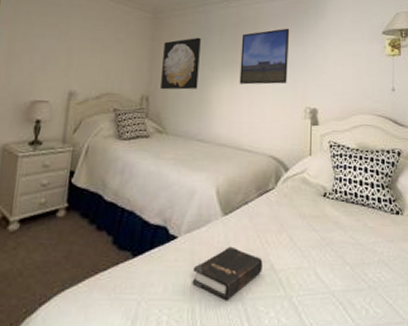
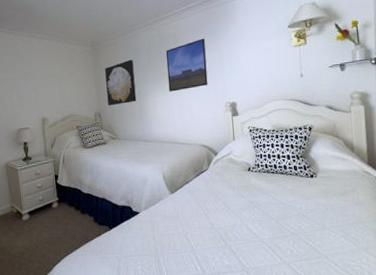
hardback book: present [192,246,263,300] -> none [154,215,206,252]

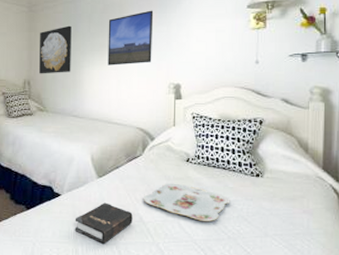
hardback book: none [154,215,206,252] -> present [74,202,133,244]
serving tray: none [213,191,290,222] -> present [144,183,230,221]

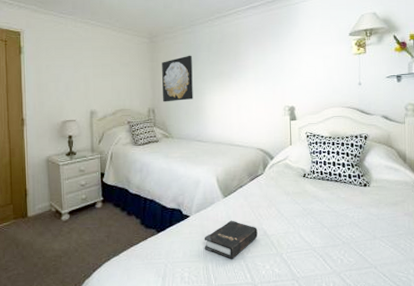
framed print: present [108,10,154,66] -> none [226,39,268,92]
serving tray: present [144,183,230,221] -> none [267,197,343,230]

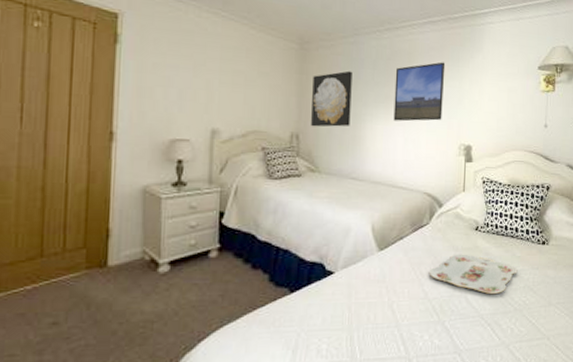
hardback book: present [204,220,258,259] -> none [349,279,417,327]
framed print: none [226,39,268,92] -> present [393,62,446,122]
serving tray: none [267,197,343,230] -> present [430,254,518,294]

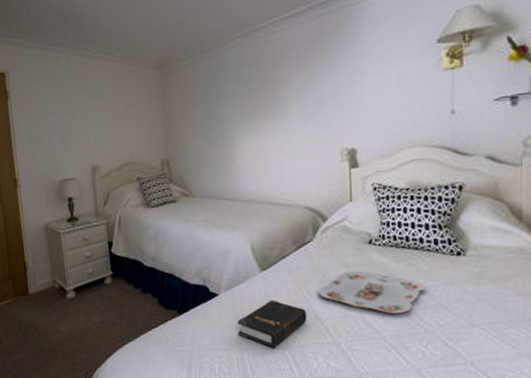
wall art: present [311,71,352,127] -> none [176,87,218,152]
hardback book: none [349,279,417,327] -> present [237,300,307,348]
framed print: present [393,62,446,122] -> none [260,57,318,133]

